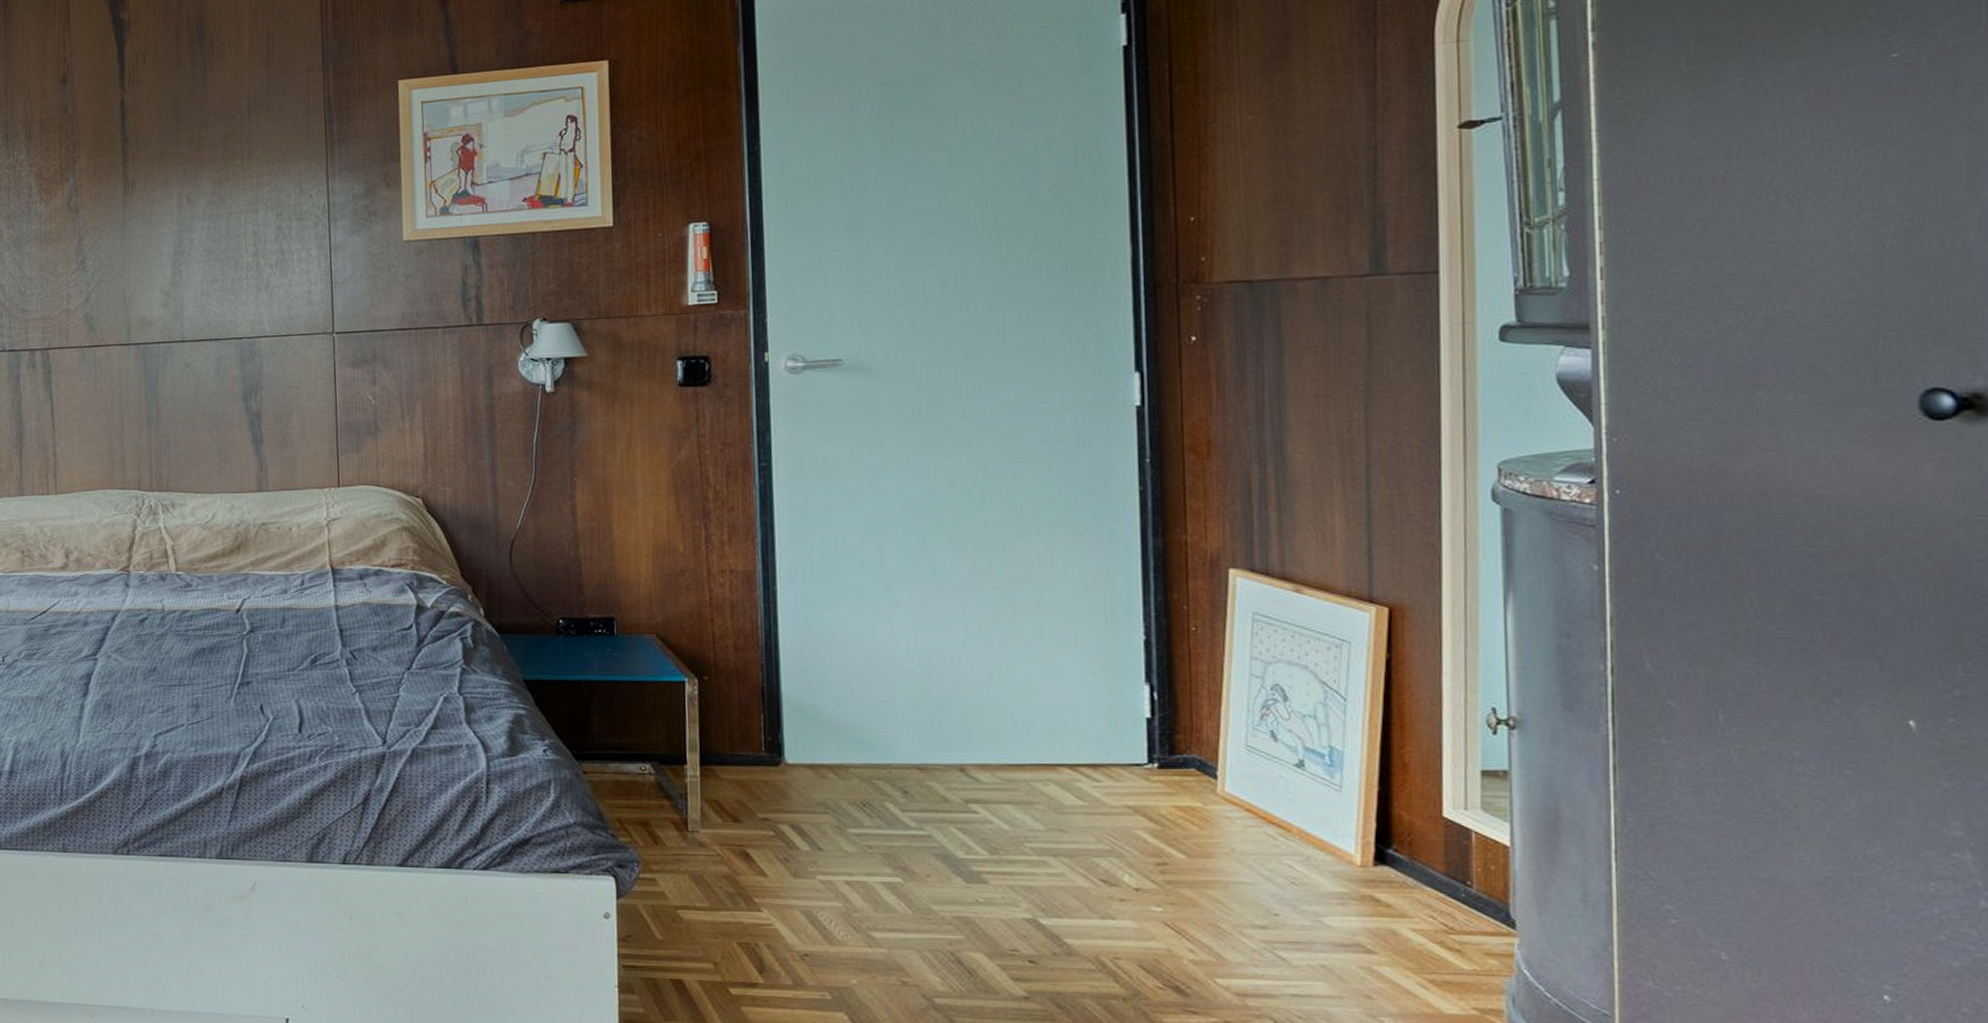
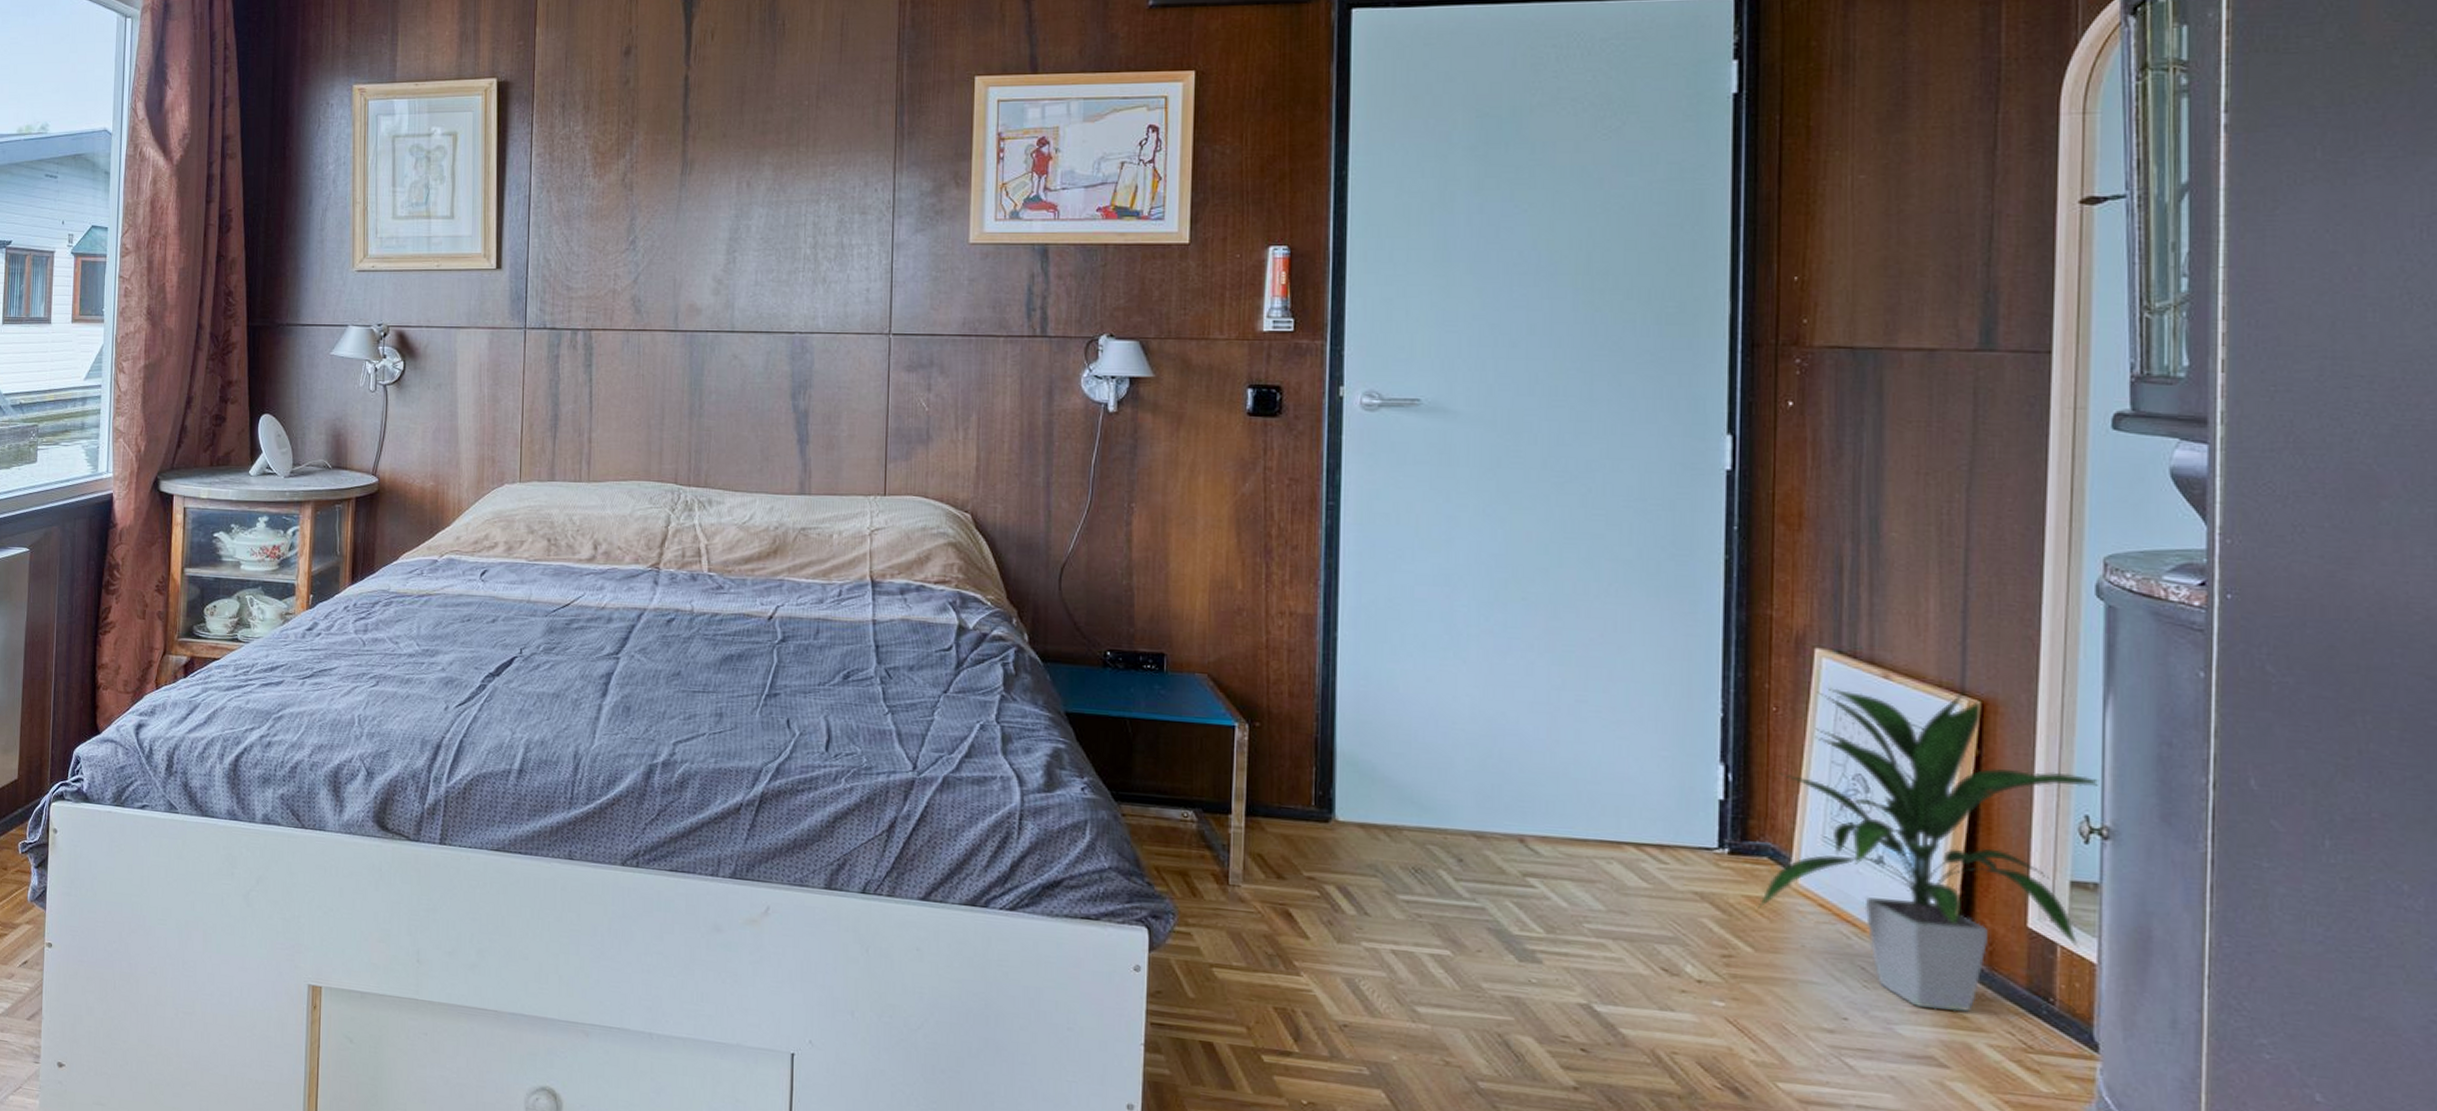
indoor plant: none [1188,597,1503,901] -> present [1757,687,2098,1012]

